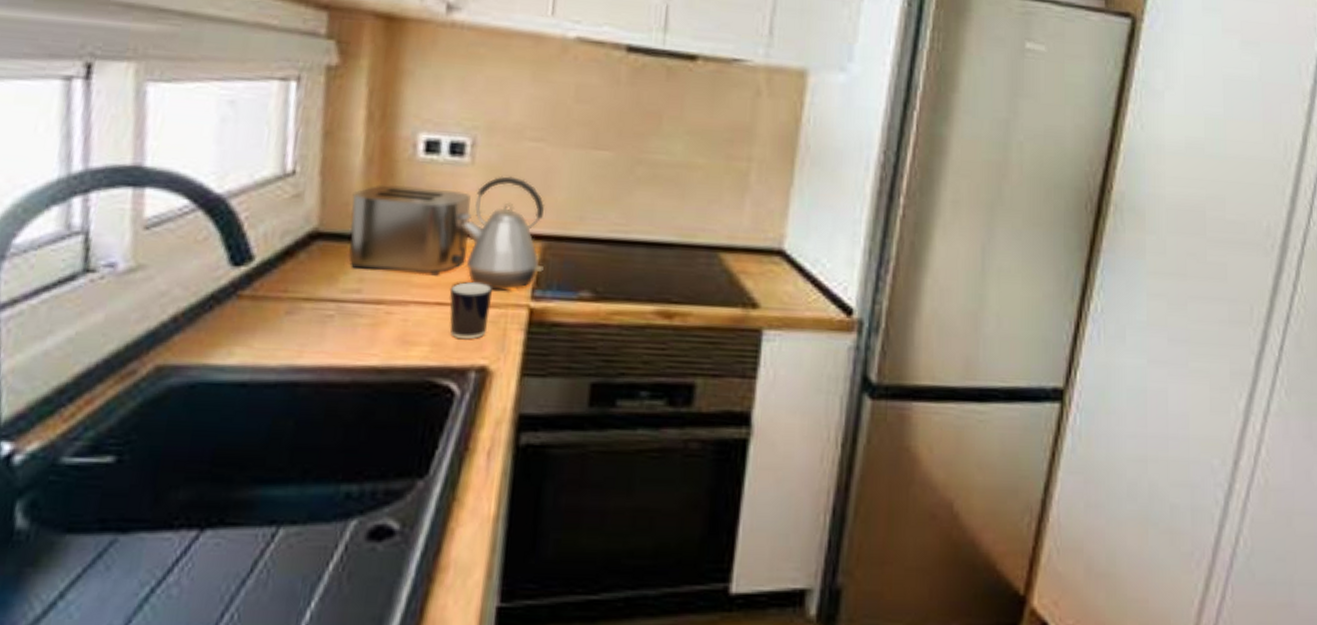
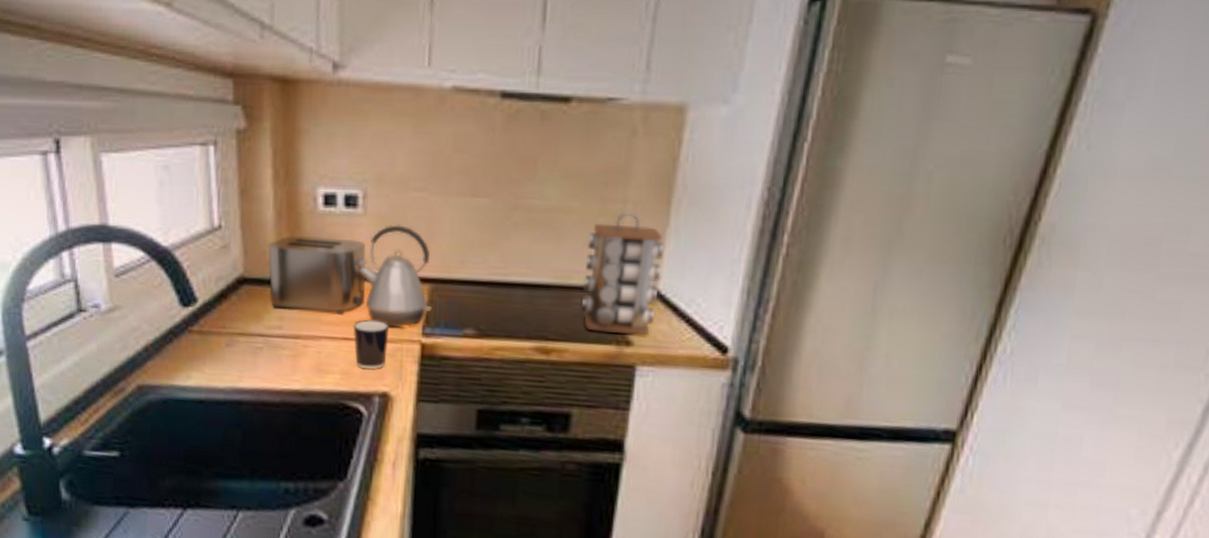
spice rack: none [705,169,788,298] -> present [580,211,664,336]

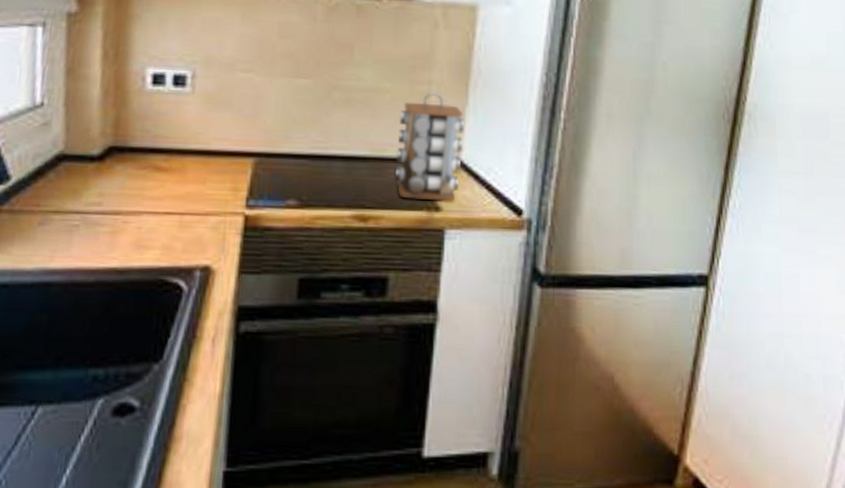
toaster: present [267,235,367,315] -> none [90,112,193,190]
mug: present [353,320,390,370] -> none [176,194,214,244]
kettle: present [358,225,433,328] -> none [184,103,257,201]

